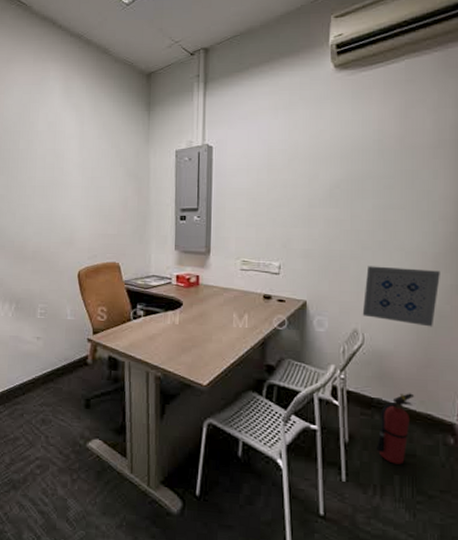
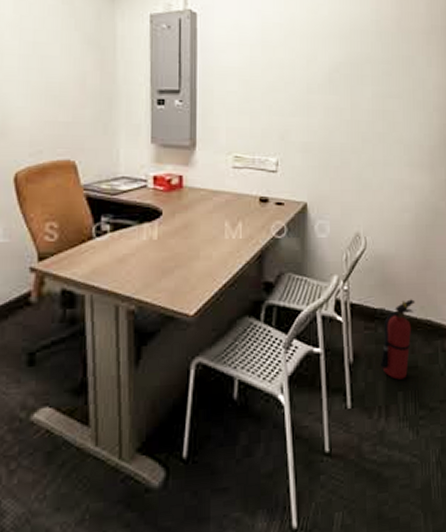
wall art: present [362,266,440,327] -> none [364,161,436,226]

